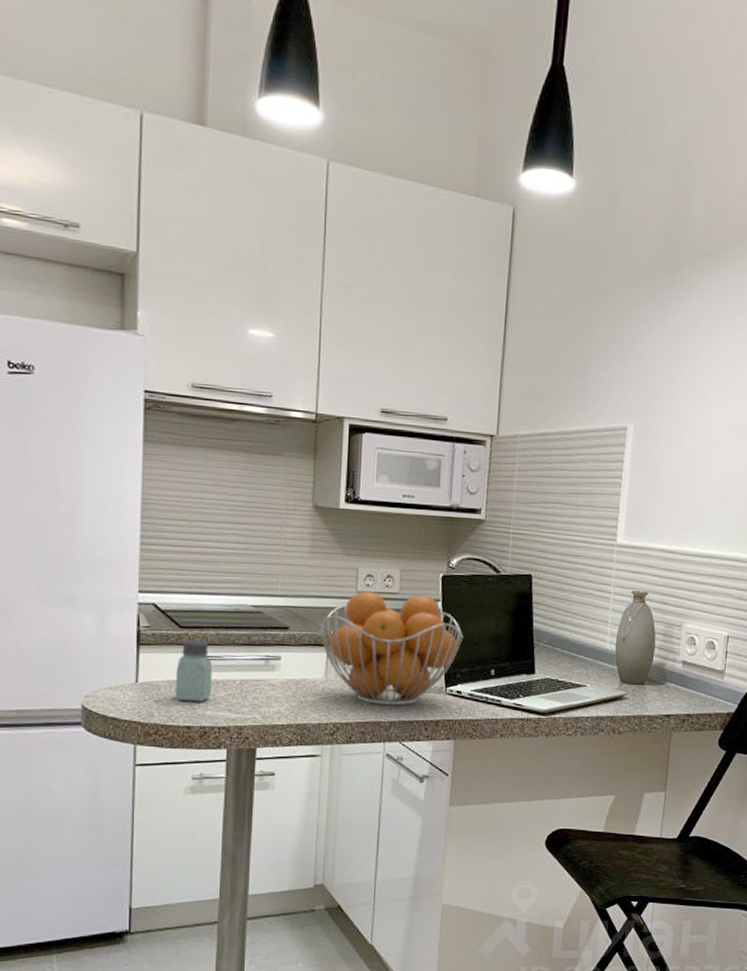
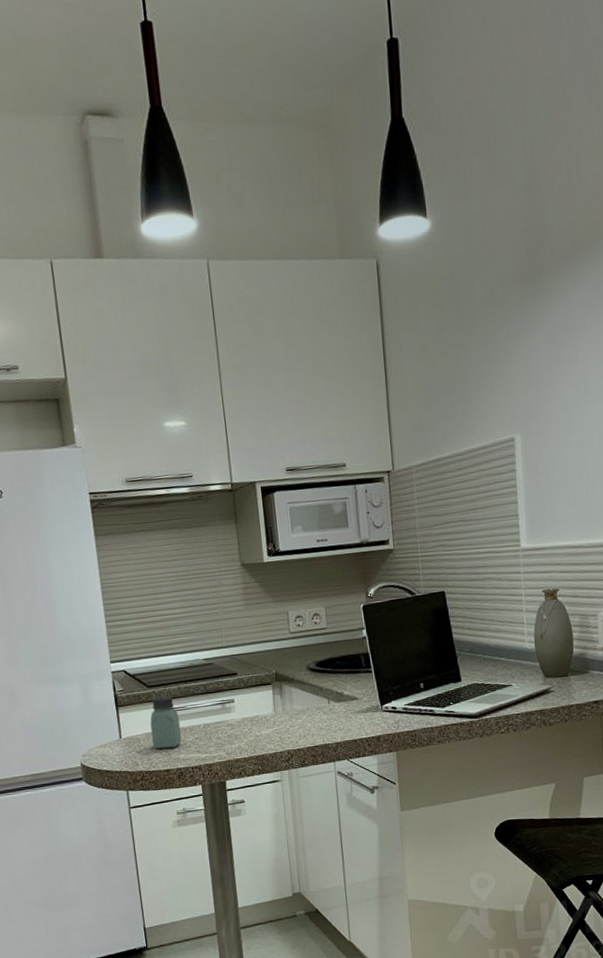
fruit basket: present [318,591,464,706] -> none [261,626,391,730]

